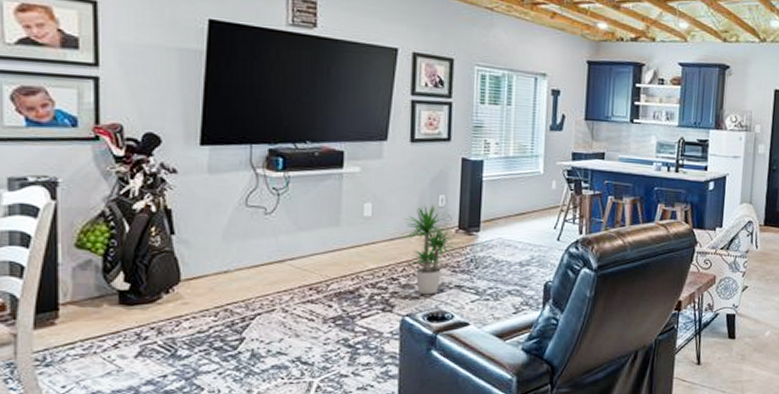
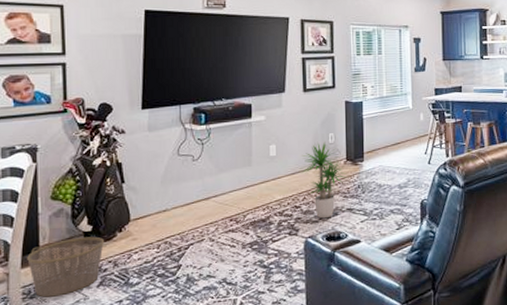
basket: none [42,296,145,366] -> present [27,236,104,298]

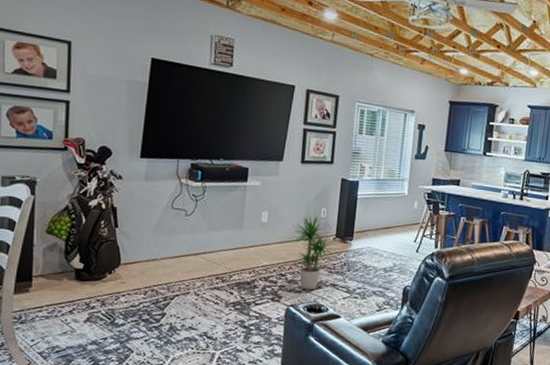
basket: present [27,236,104,298] -> none [20,273,94,325]

